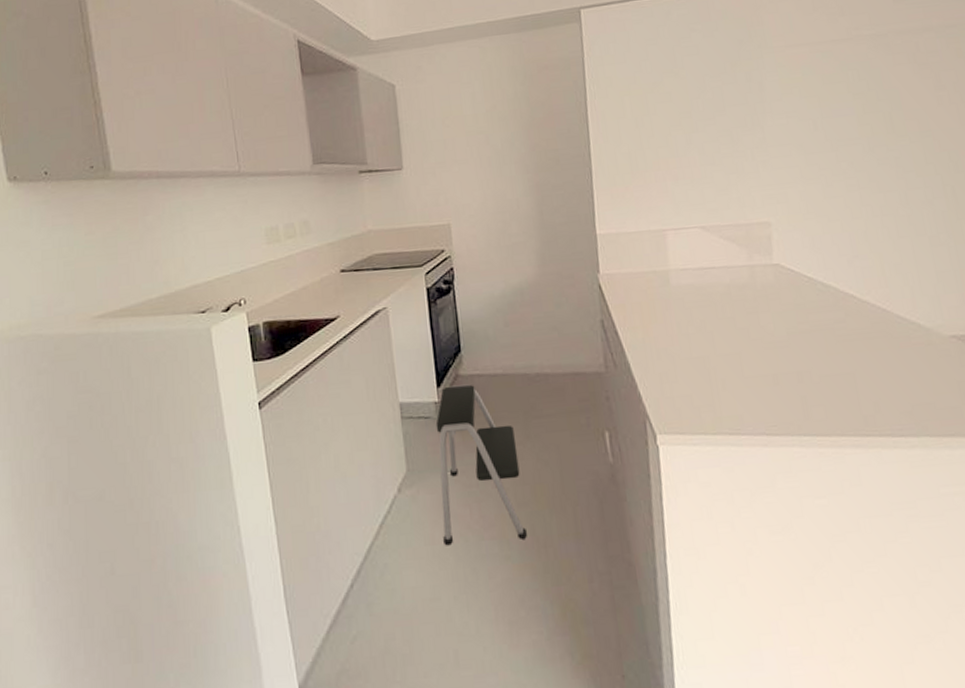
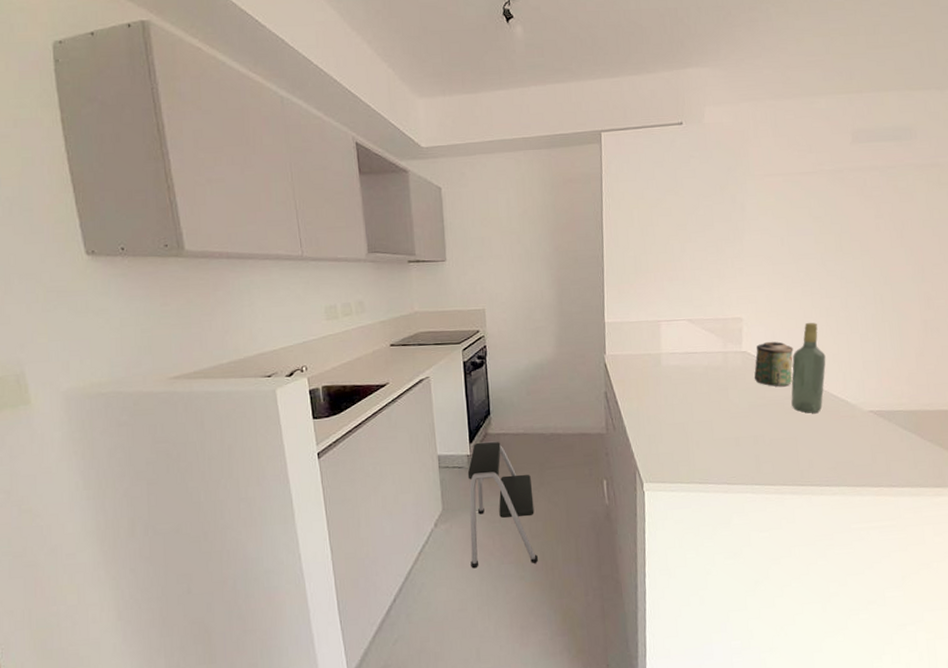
canister: none [791,250,843,308] -> present [754,341,794,387]
wine bottle: none [840,224,887,341] -> present [791,322,826,413]

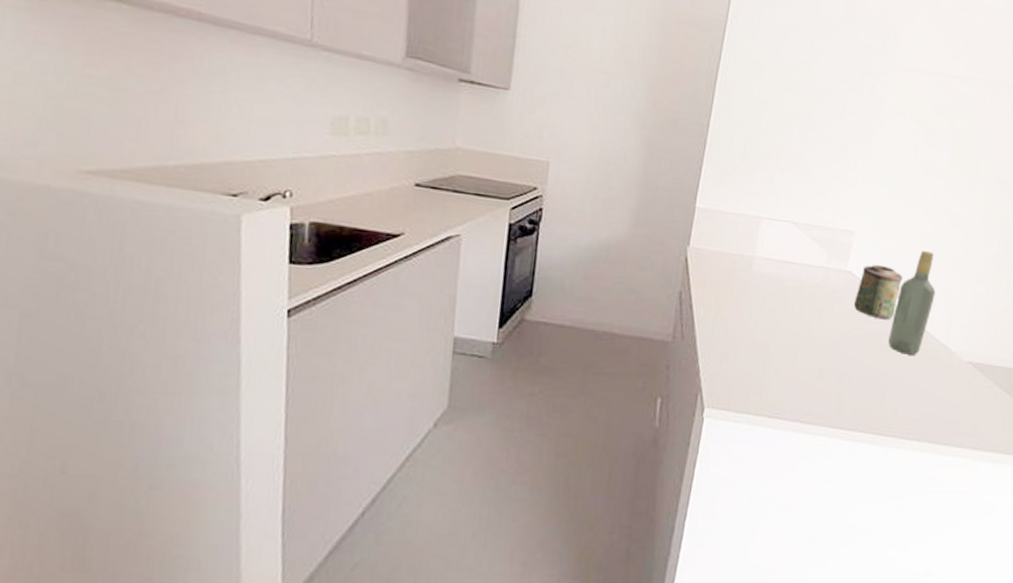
step stool: present [467,441,538,569] -> none [472,329,570,487]

